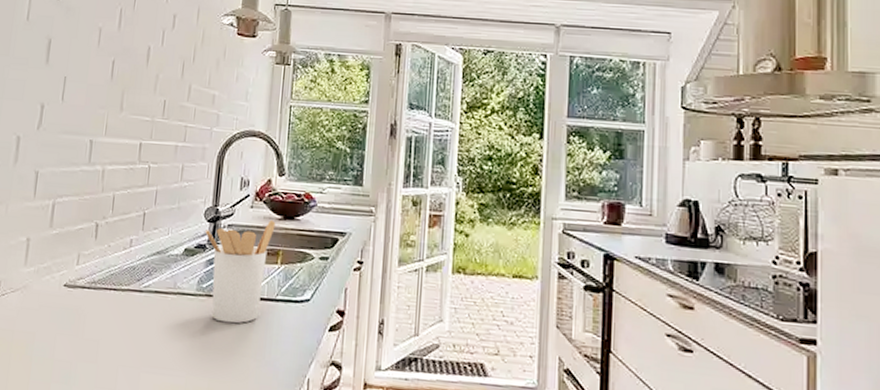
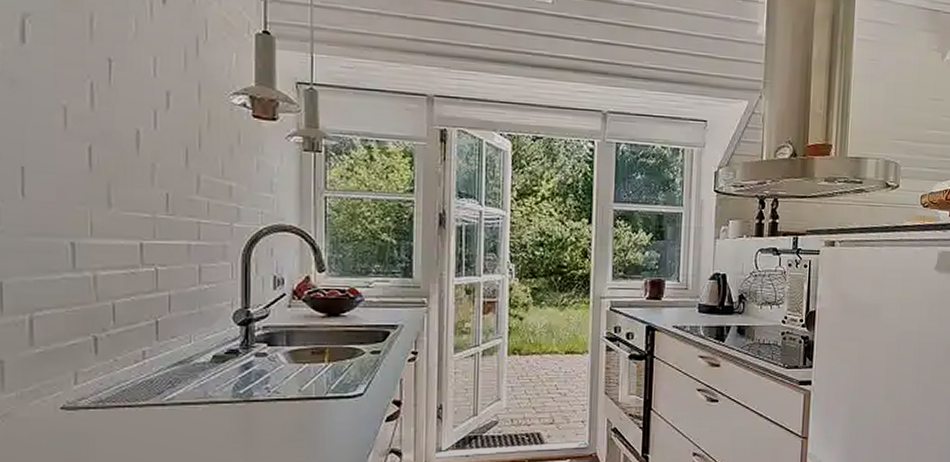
utensil holder: present [205,219,276,324] -> none [236,318,319,426]

